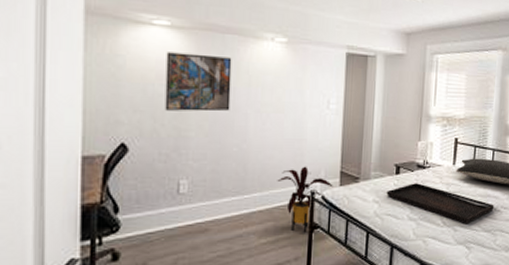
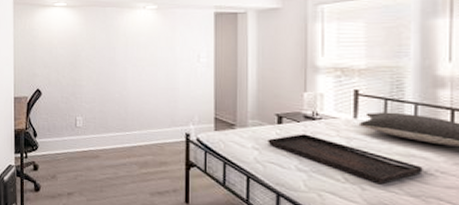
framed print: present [165,52,232,112] -> none [64,24,112,66]
house plant: present [277,166,333,233] -> none [154,111,208,169]

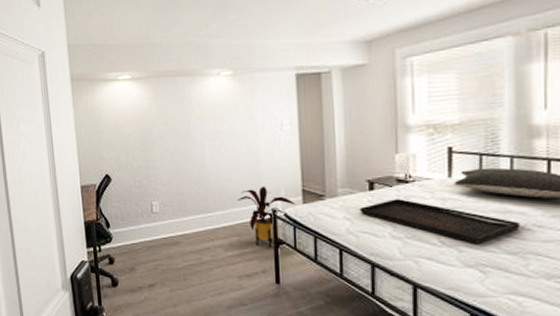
house plant: none [154,111,208,169] -> present [237,186,296,248]

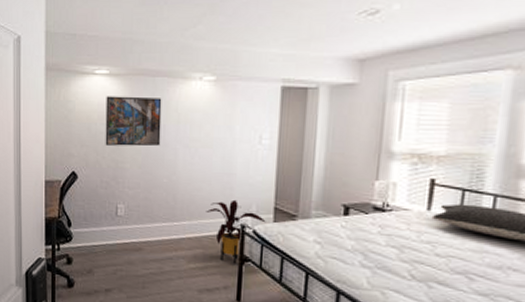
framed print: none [131,96,187,147] -> present [105,96,162,147]
serving tray: present [359,199,521,245] -> none [331,227,496,282]

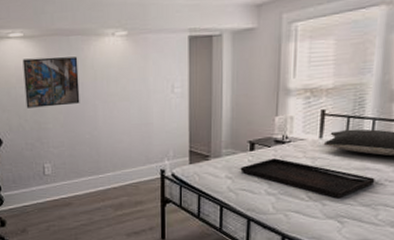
house plant: present [206,199,266,264] -> none [128,147,183,206]
serving tray: none [331,227,496,282] -> present [240,158,375,199]

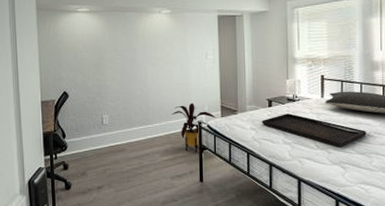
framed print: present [22,56,80,108] -> none [88,28,133,68]
house plant: none [128,147,183,206] -> present [171,102,216,153]

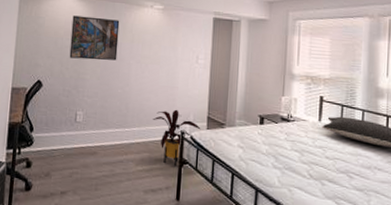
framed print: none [88,28,133,68] -> present [69,15,120,61]
serving tray: present [262,113,367,148] -> none [251,134,366,180]

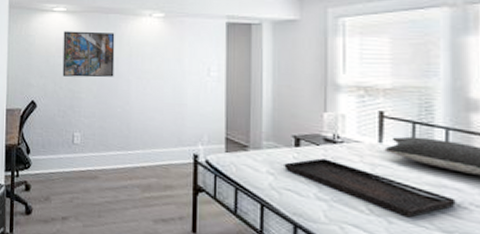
house plant: present [152,109,201,166] -> none [159,129,218,194]
serving tray: none [251,134,366,180] -> present [284,158,456,218]

